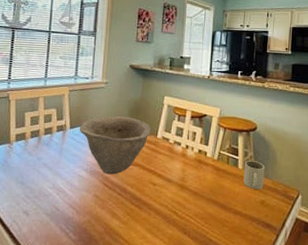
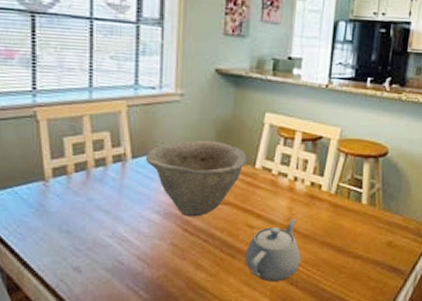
teapot: none [148,179,192,231] -> present [244,219,301,282]
mug: present [243,160,265,190] -> none [367,193,395,229]

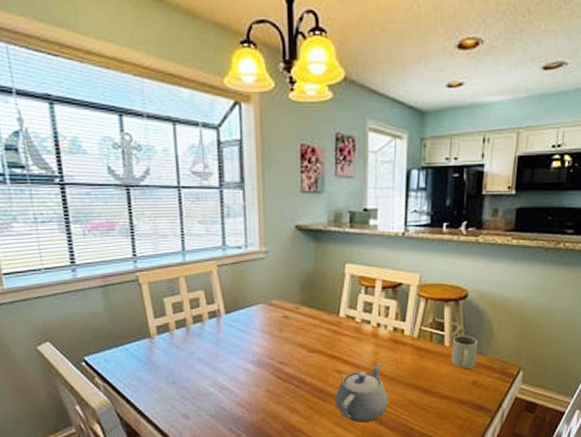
bowl: present [146,141,248,217] -> none [238,294,332,365]
mug: none [367,193,395,229] -> present [451,334,478,369]

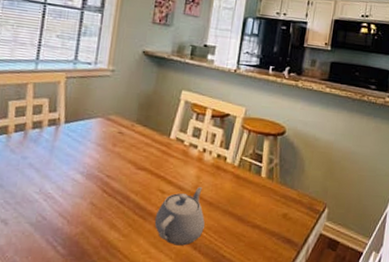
mug: present [451,334,478,369] -> none [265,167,291,202]

